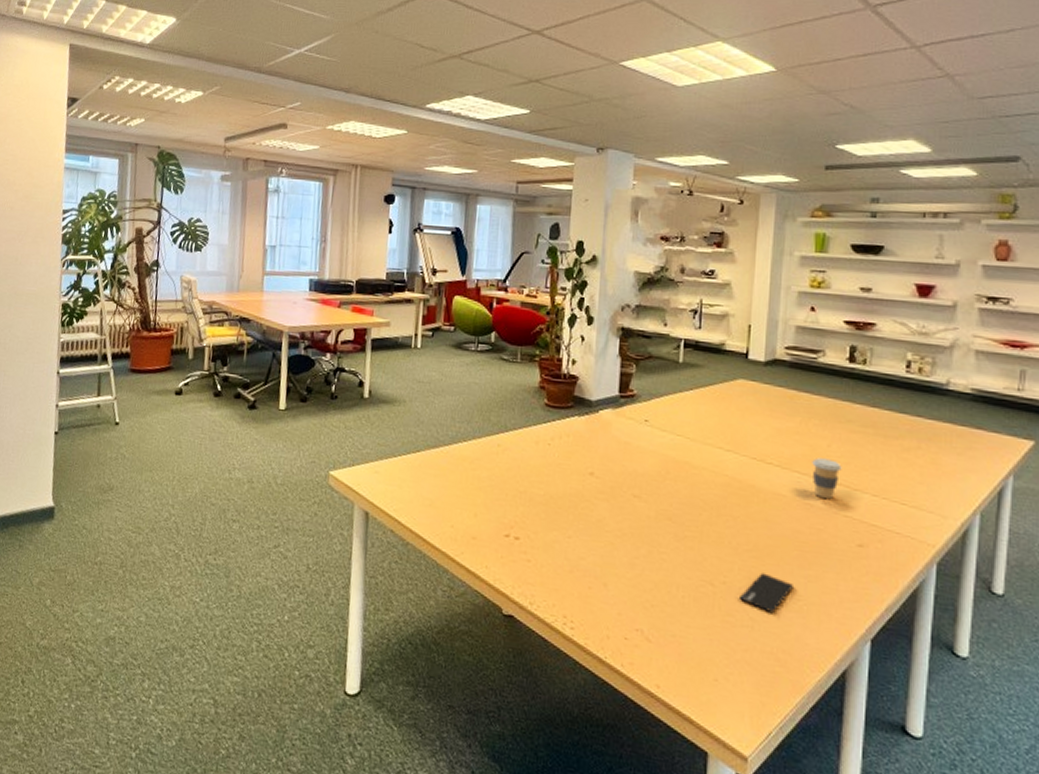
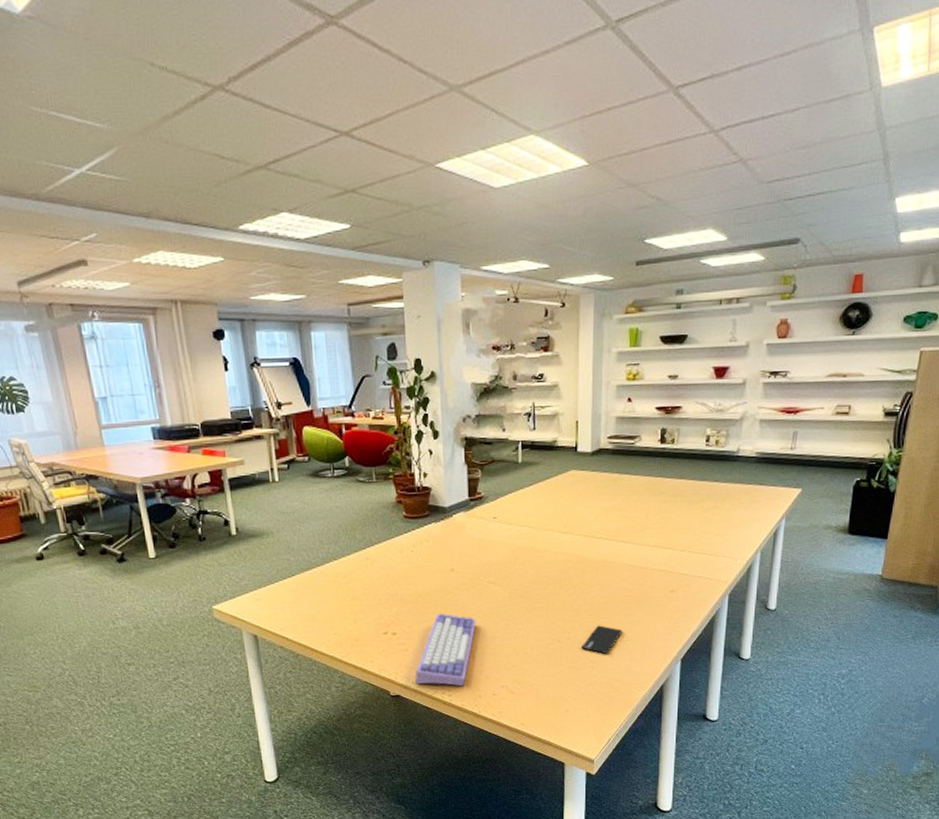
keyboard: none [533,522,613,620] -> present [415,613,476,687]
coffee cup: present [812,458,842,500] -> none [633,527,657,560]

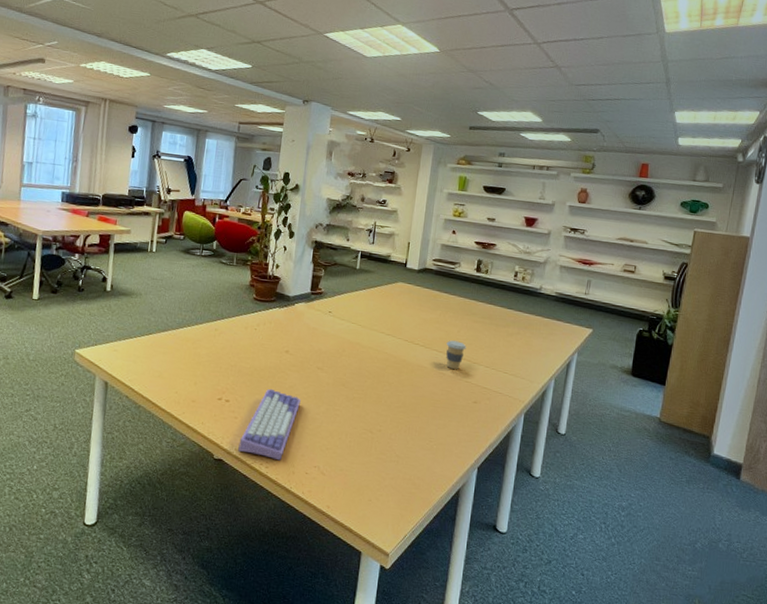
smartphone: present [581,625,622,655] -> none [390,423,428,452]
coffee cup: none [633,527,657,560] -> present [446,340,467,370]

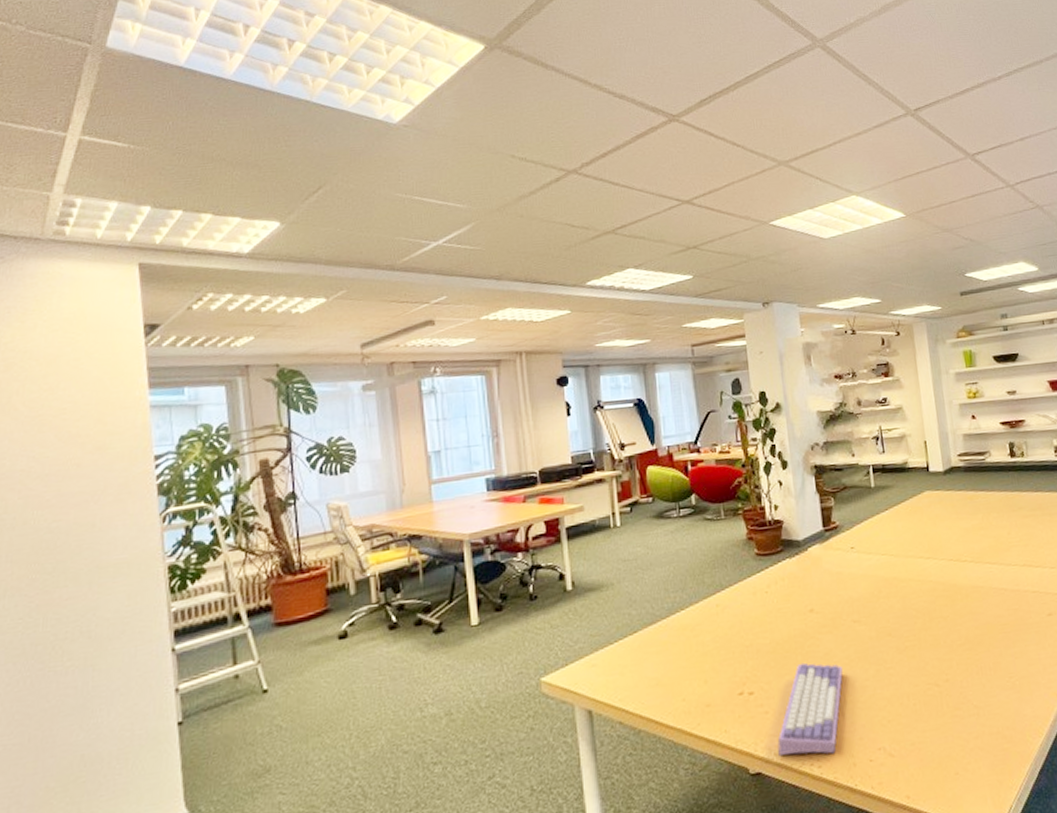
coffee cup: present [446,340,467,370] -> none [998,545,1023,582]

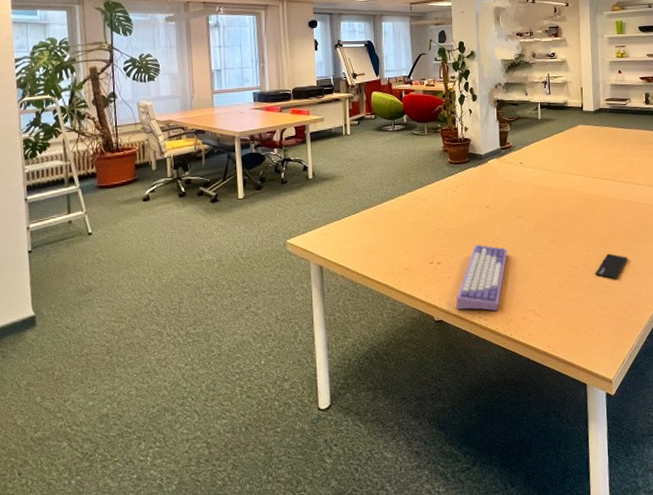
smartphone: none [962,661,1005,697] -> present [595,253,628,280]

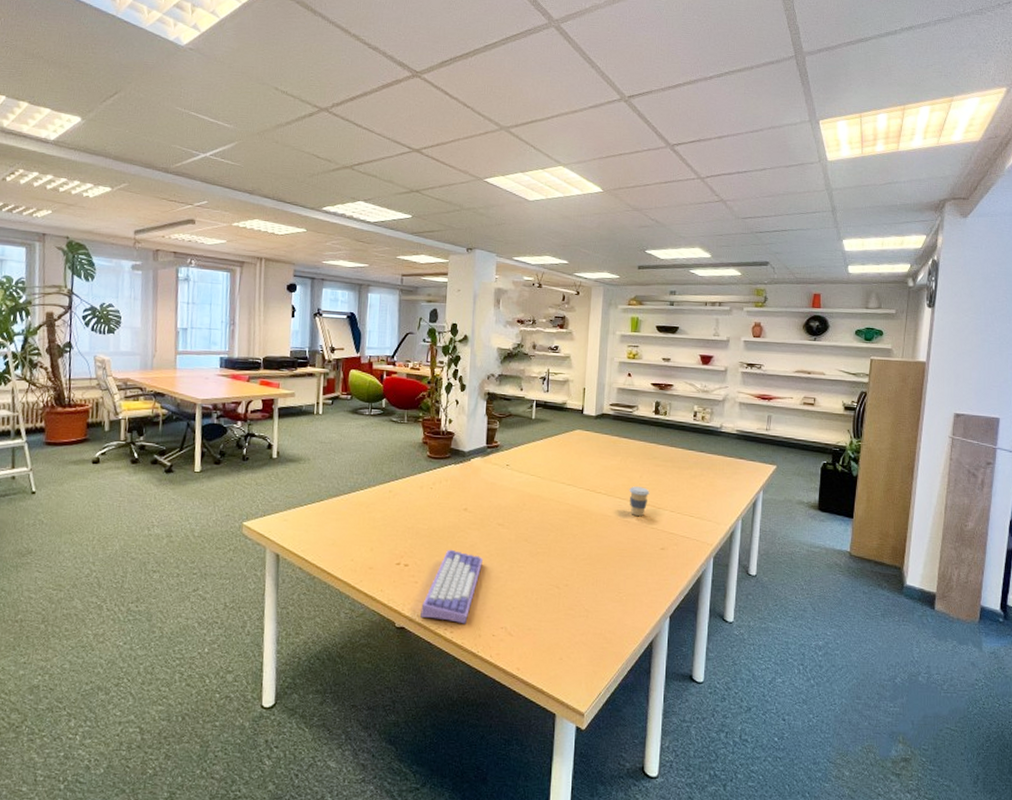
smartphone: present [595,253,628,280] -> none [578,575,616,605]
coffee cup: none [630,170,649,197] -> present [629,486,650,517]

